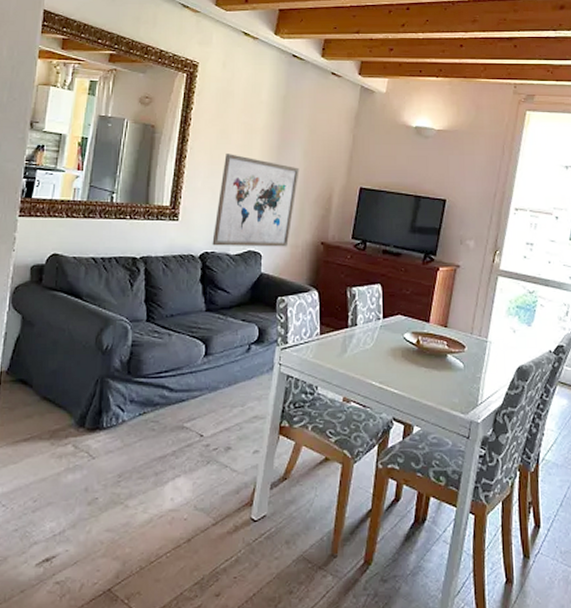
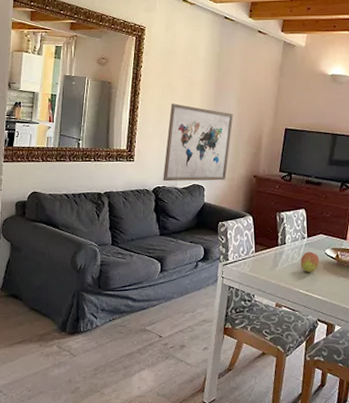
fruit: none [374,335,397,361] -> present [300,251,320,273]

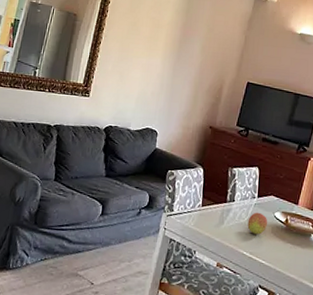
wall art: present [163,104,234,182] -> none [116,43,197,128]

